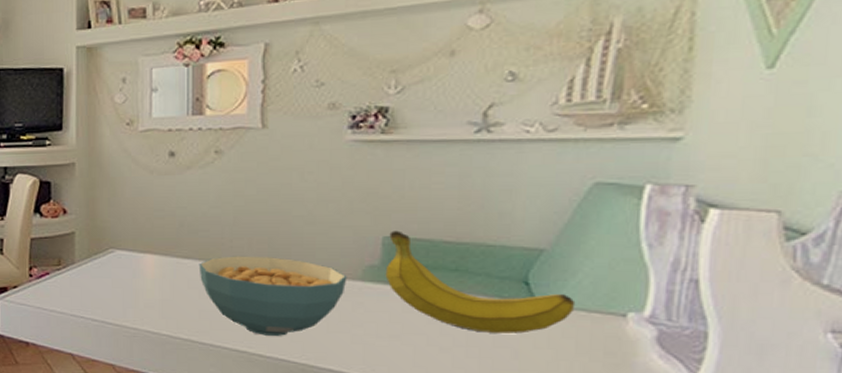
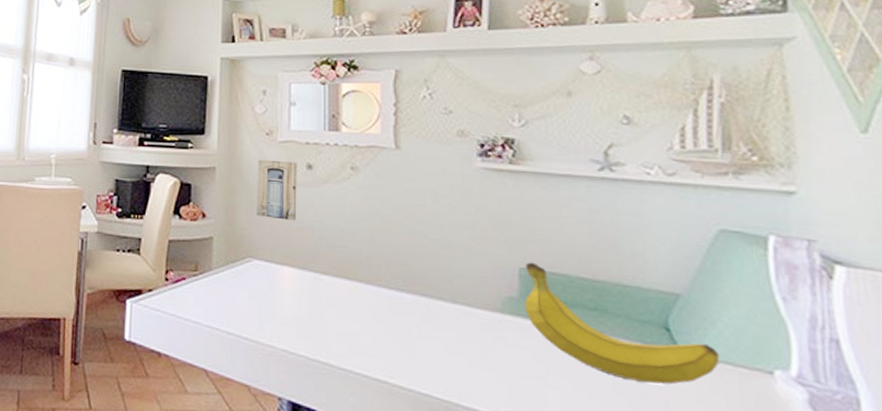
wall art: none [118,150,159,210] -> present [257,159,297,221]
cereal bowl: present [198,256,347,336] -> none [336,275,487,367]

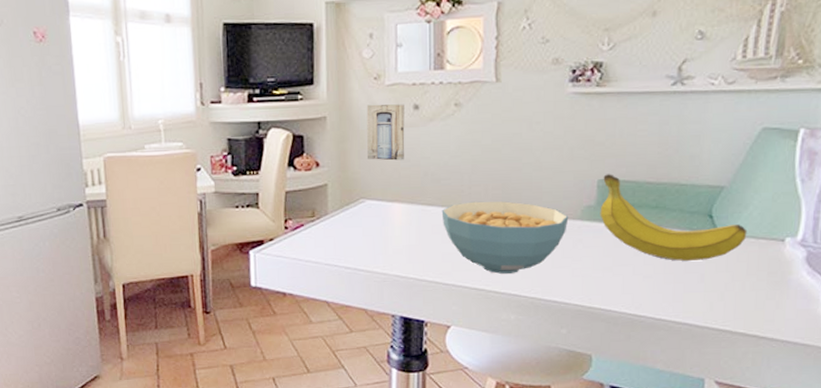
cereal bowl: none [336,275,487,367] -> present [441,201,569,274]

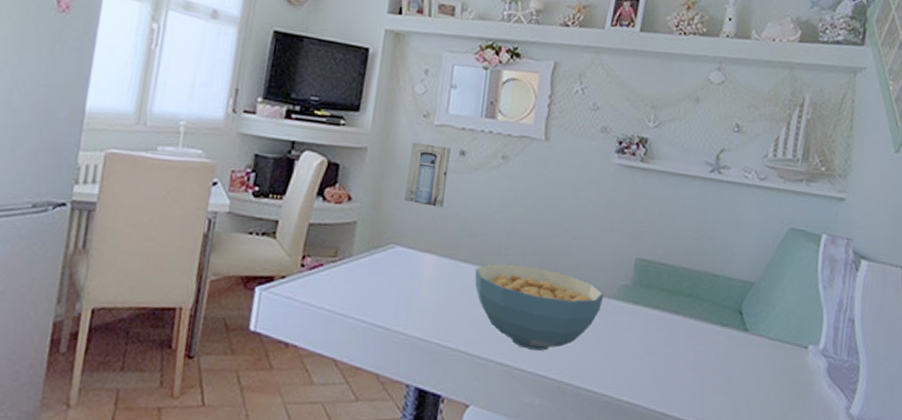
fruit: present [600,174,747,261] -> none [635,253,774,360]

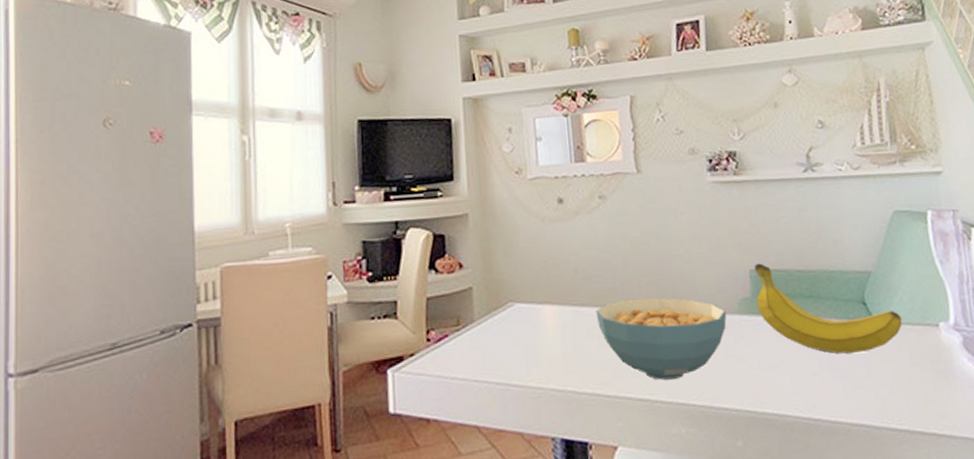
wall art: present [405,142,451,208] -> none [509,198,552,258]
fruit: none [635,253,774,360] -> present [754,263,902,354]

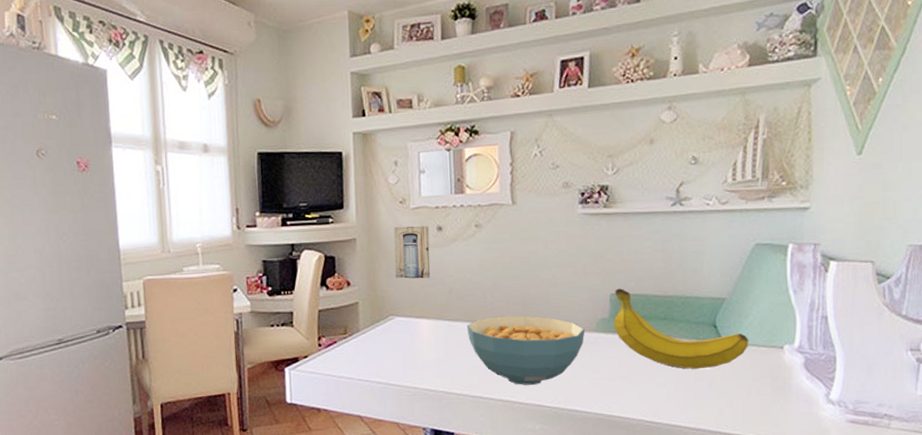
wall art: none [509,198,552,258] -> present [393,226,431,279]

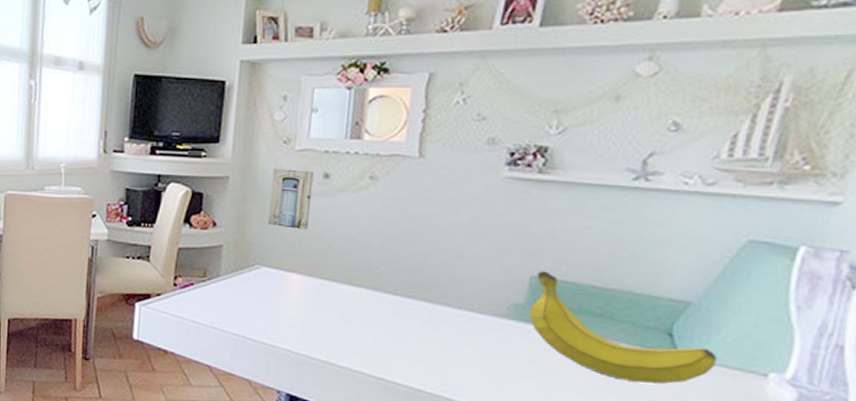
cereal bowl: present [466,315,585,385] -> none [343,282,491,366]

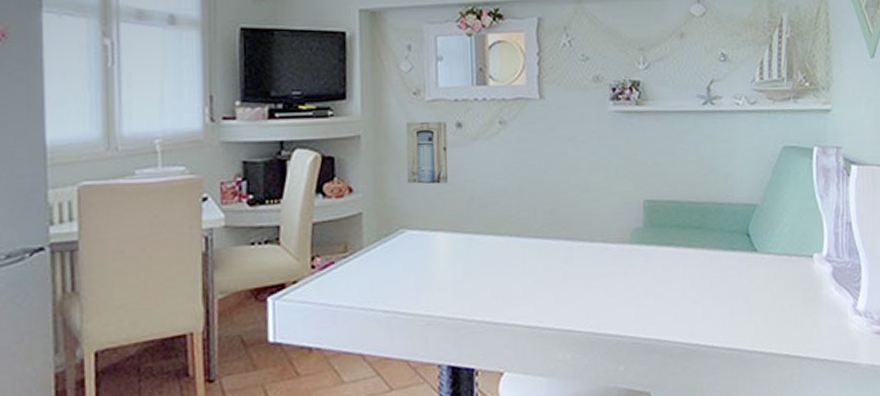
fruit: present [529,271,718,385] -> none [647,194,781,283]

